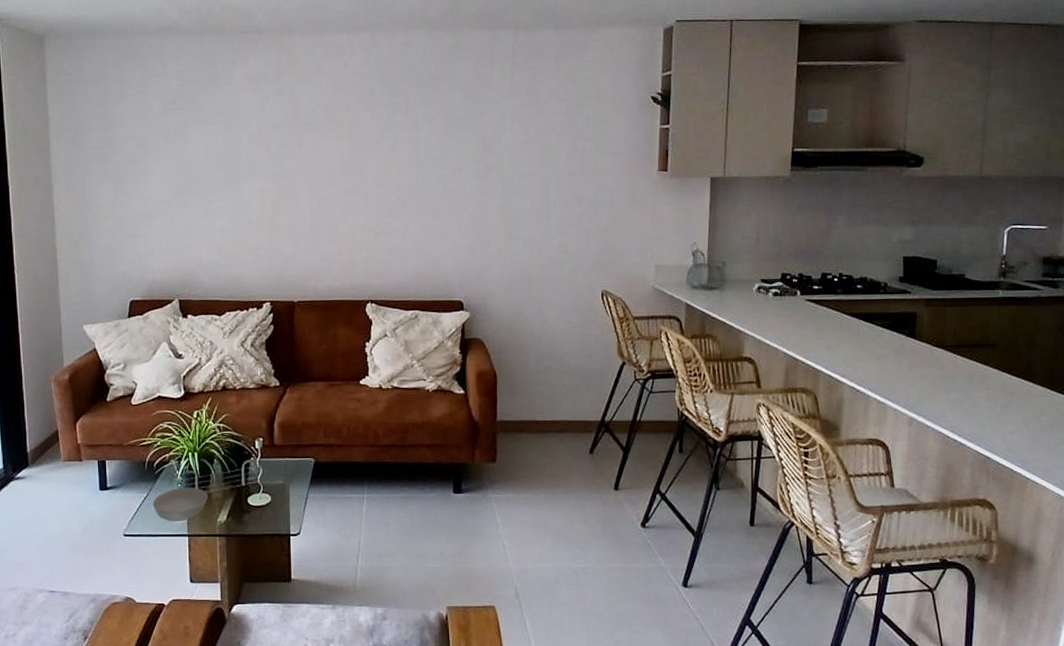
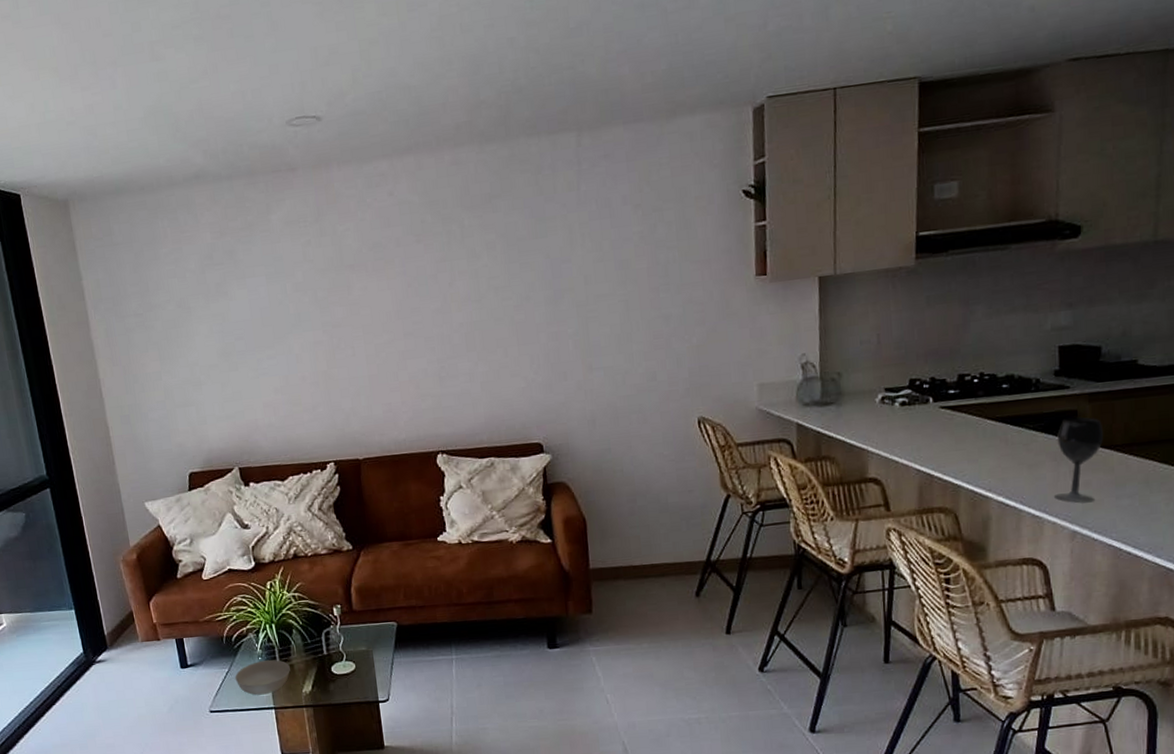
wine glass: none [895,318,938,394] -> present [1053,416,1104,504]

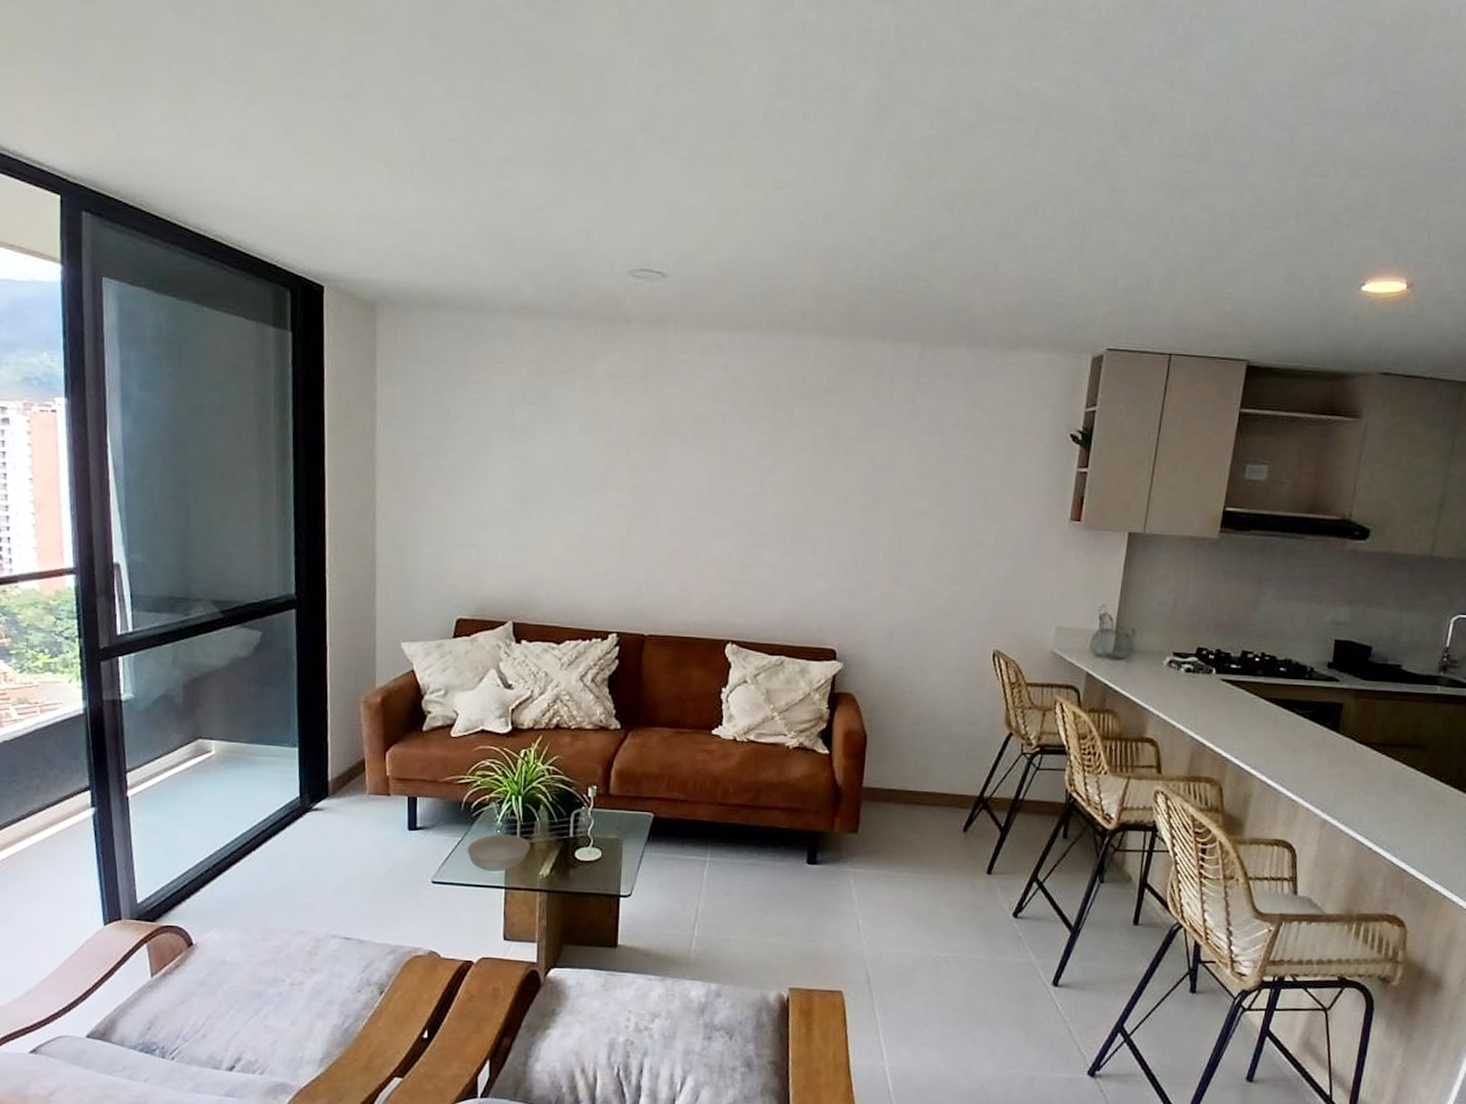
wine glass: present [1053,416,1104,504] -> none [1310,710,1363,795]

